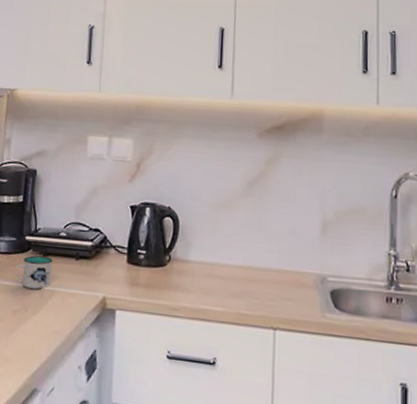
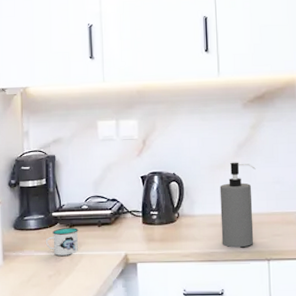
soap dispenser: none [218,201,268,309] -> present [219,162,256,248]

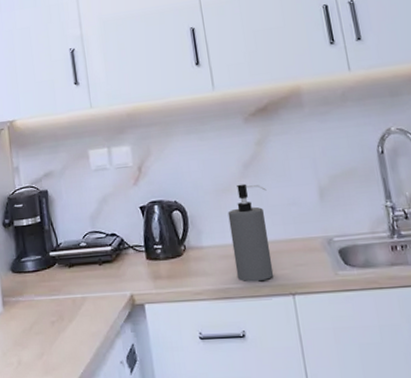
mug: present [45,228,79,256] -> none [45,267,80,299]

